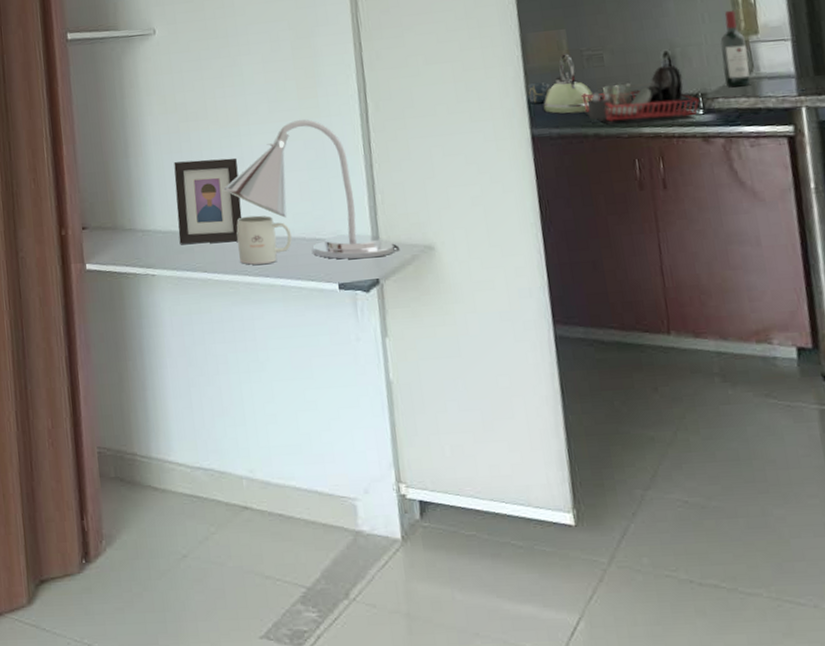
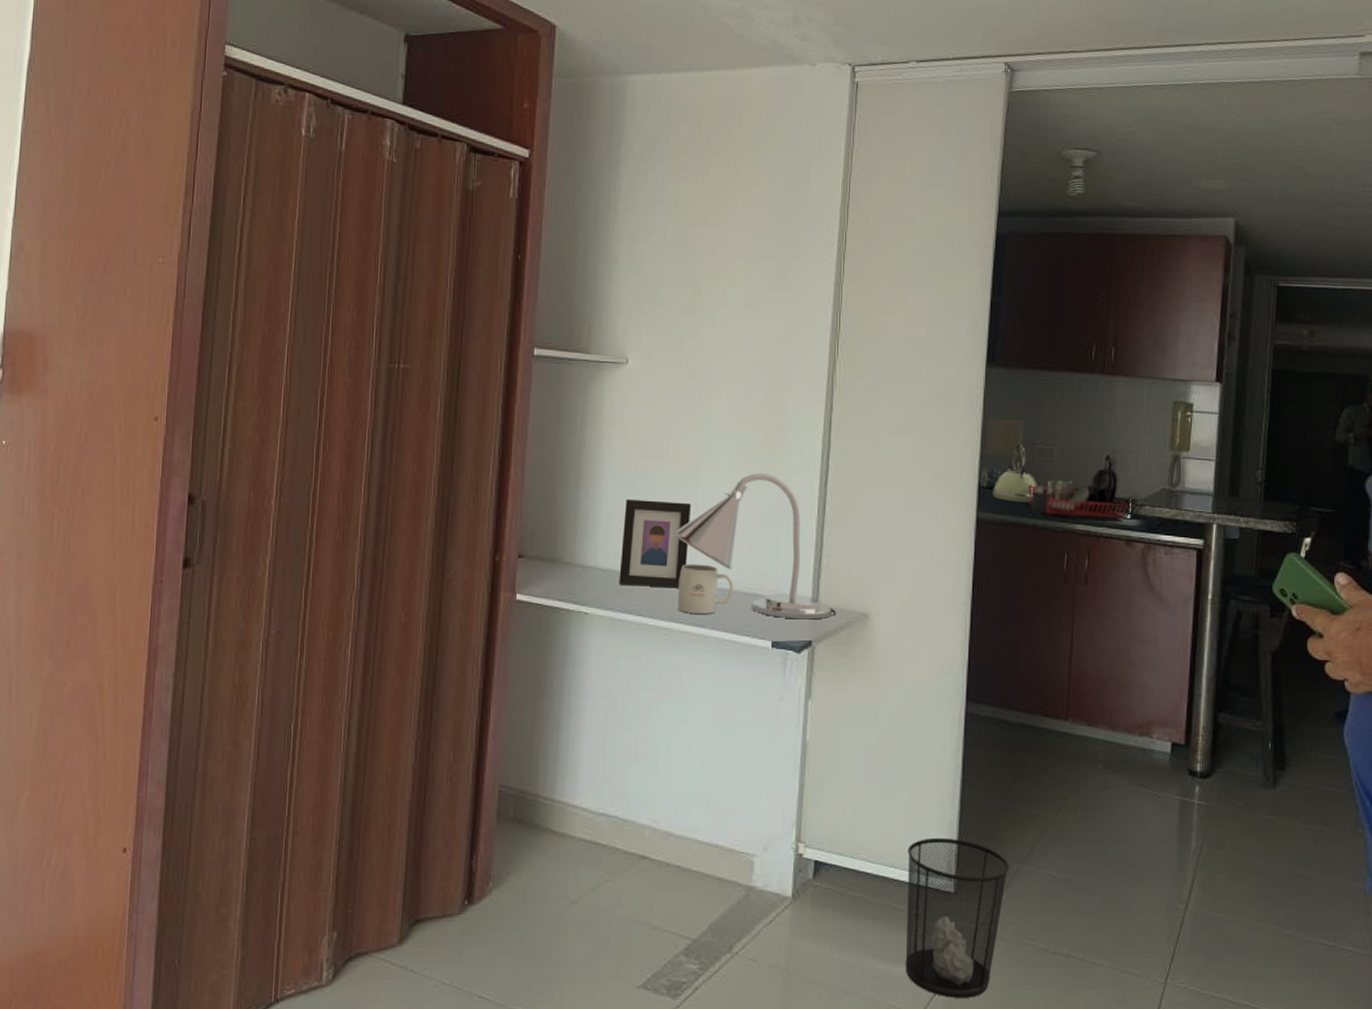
waste bin: none [516,468,633,637] -> present [905,837,1009,998]
wine bottle: present [720,10,751,87] -> none [1153,425,1177,498]

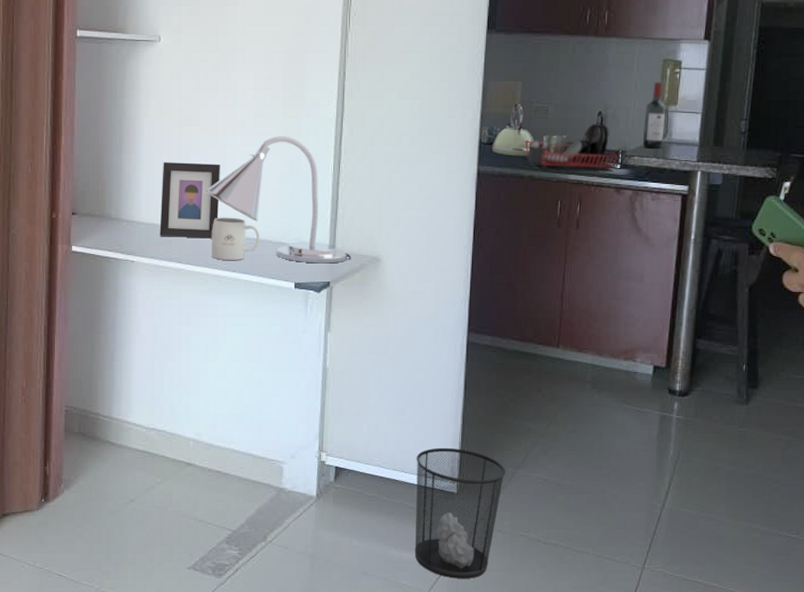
wine bottle: none [1153,425,1177,498] -> present [642,82,665,149]

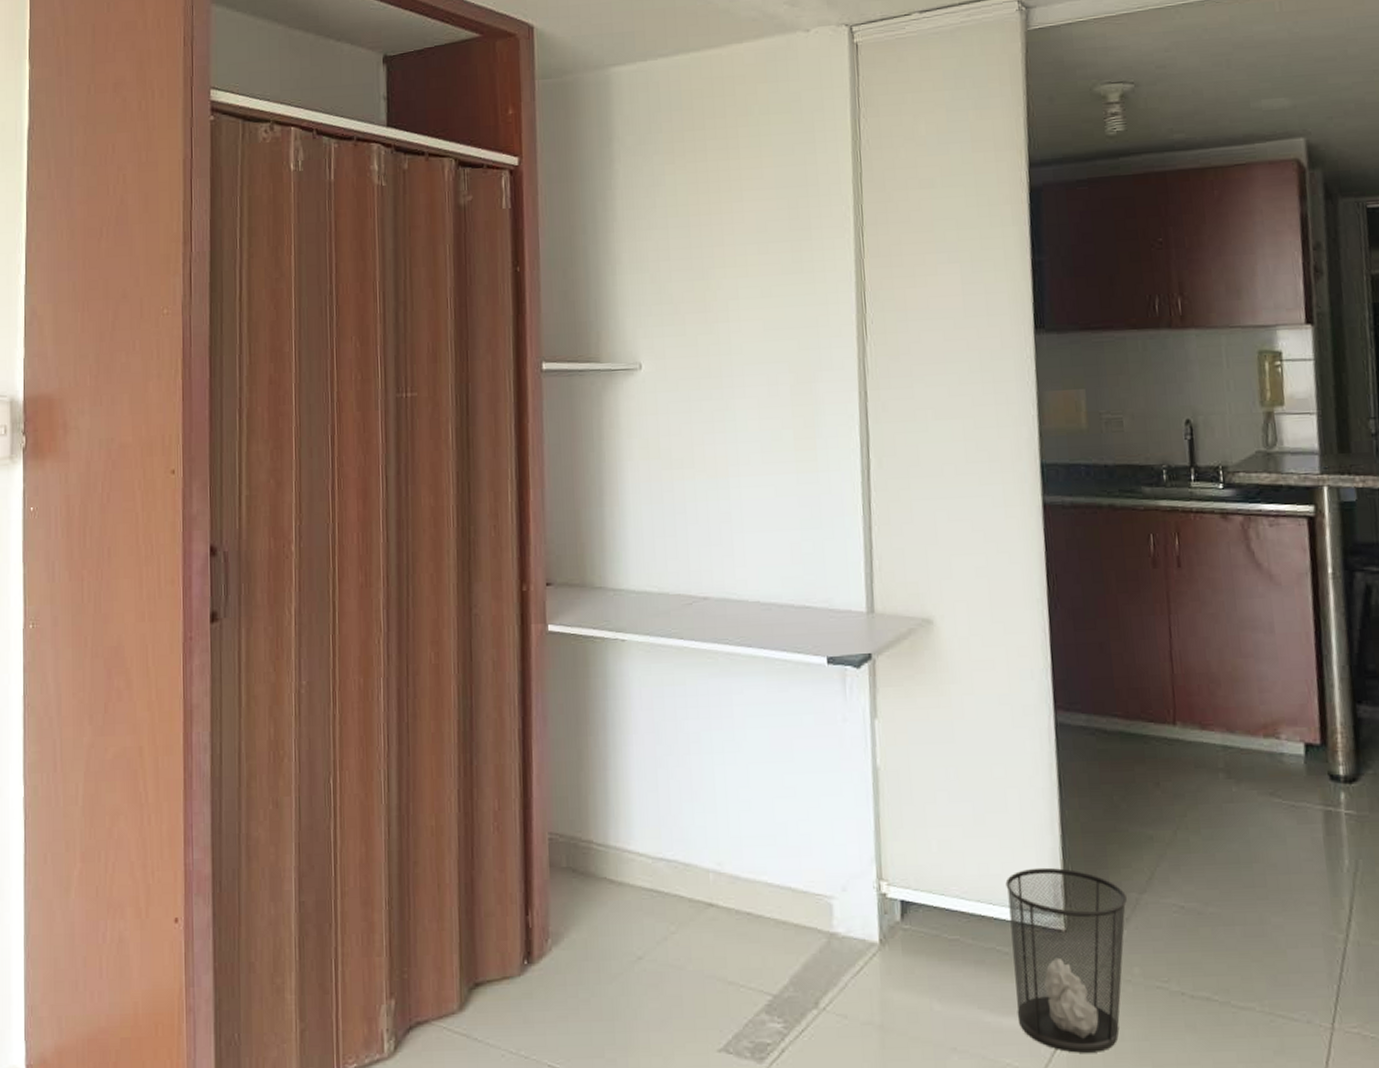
picture frame: present [160,162,220,238] -> none [653,512,726,607]
table lamp: present [205,136,351,264] -> none [707,473,896,631]
mug: present [212,217,260,261] -> none [718,578,779,634]
cup: present [481,126,500,146] -> none [1042,445,1066,470]
kettle: present [490,102,534,156] -> none [1056,414,1110,482]
dish rack: present [524,124,620,172] -> none [1097,435,1221,496]
wine bottle: present [642,82,665,149] -> none [1244,378,1273,462]

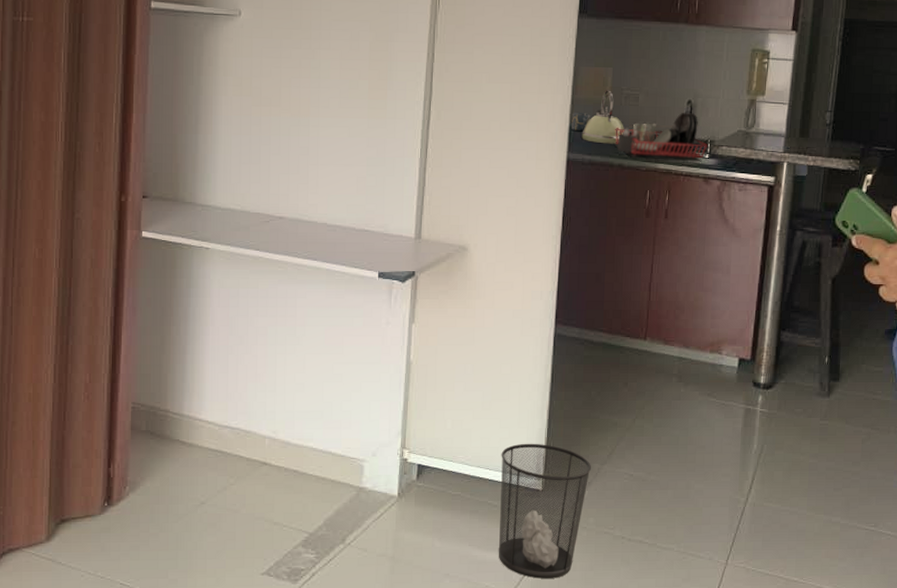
cup: none [1042,445,1066,470] -> present [571,113,590,133]
kettle: none [1056,414,1110,482] -> present [580,89,624,144]
dish rack: none [1097,435,1221,496] -> present [614,113,708,162]

